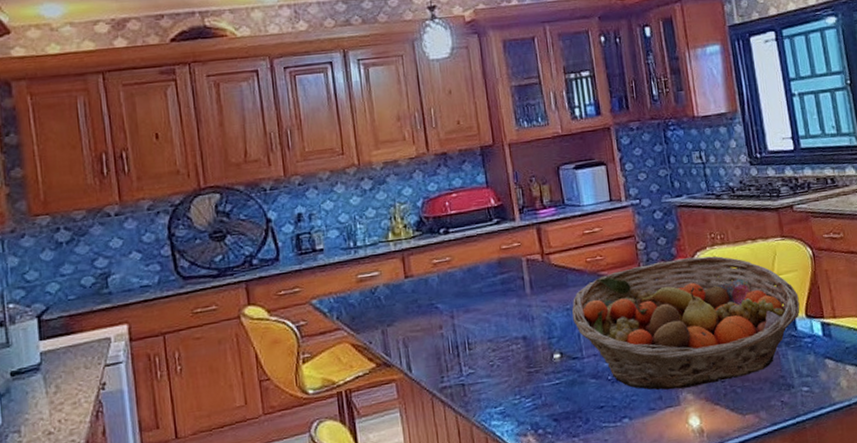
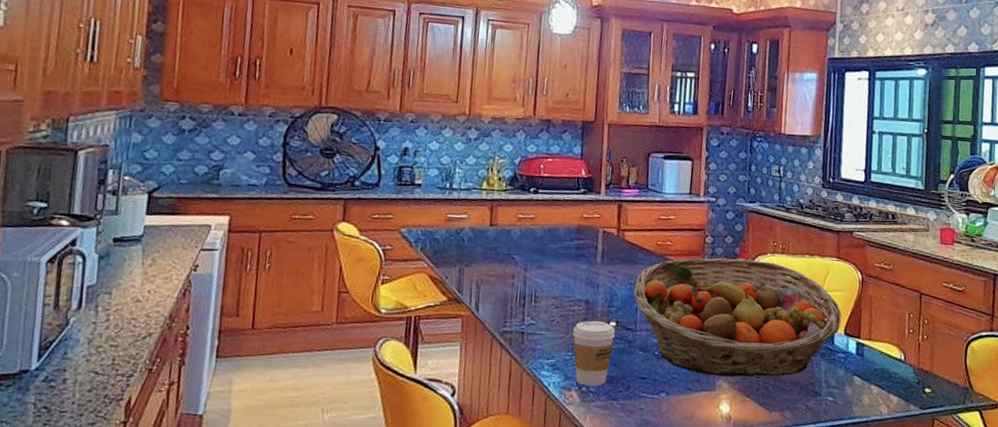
coffee cup: none [516,355,563,428] -> present [573,320,615,386]

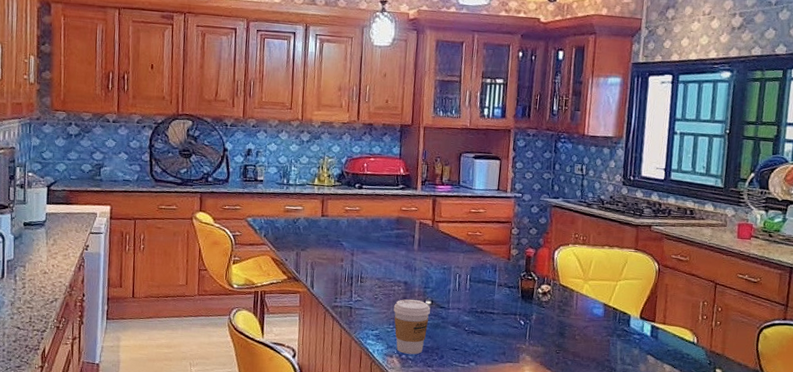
fruit basket: present [634,257,842,377] -> none [447,247,638,353]

